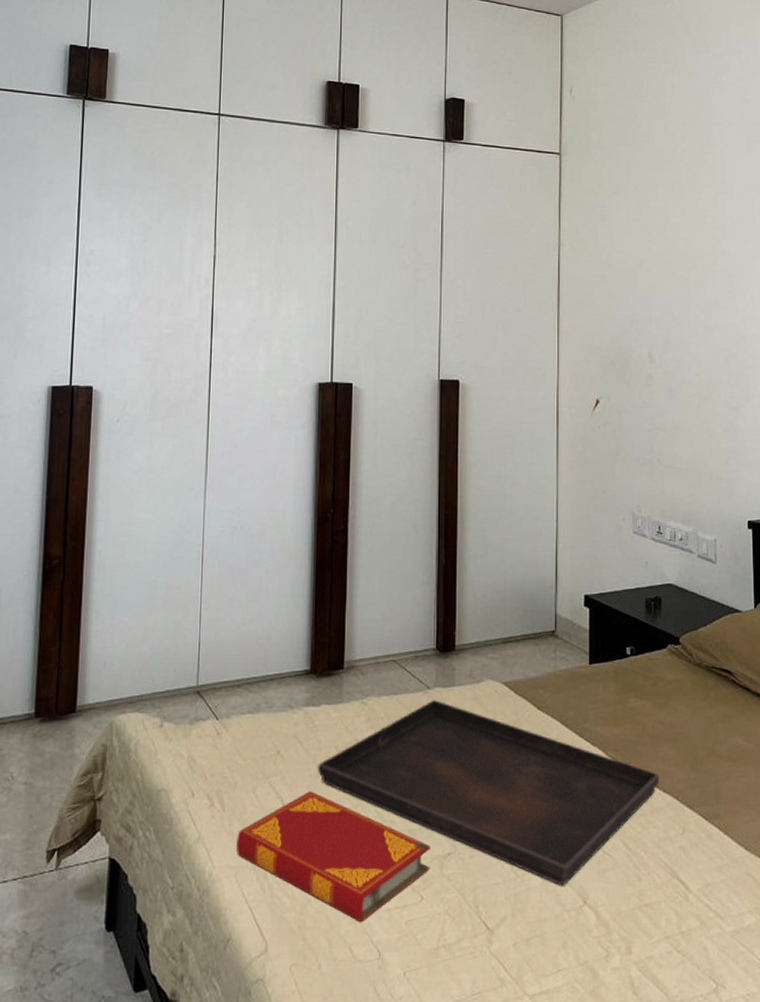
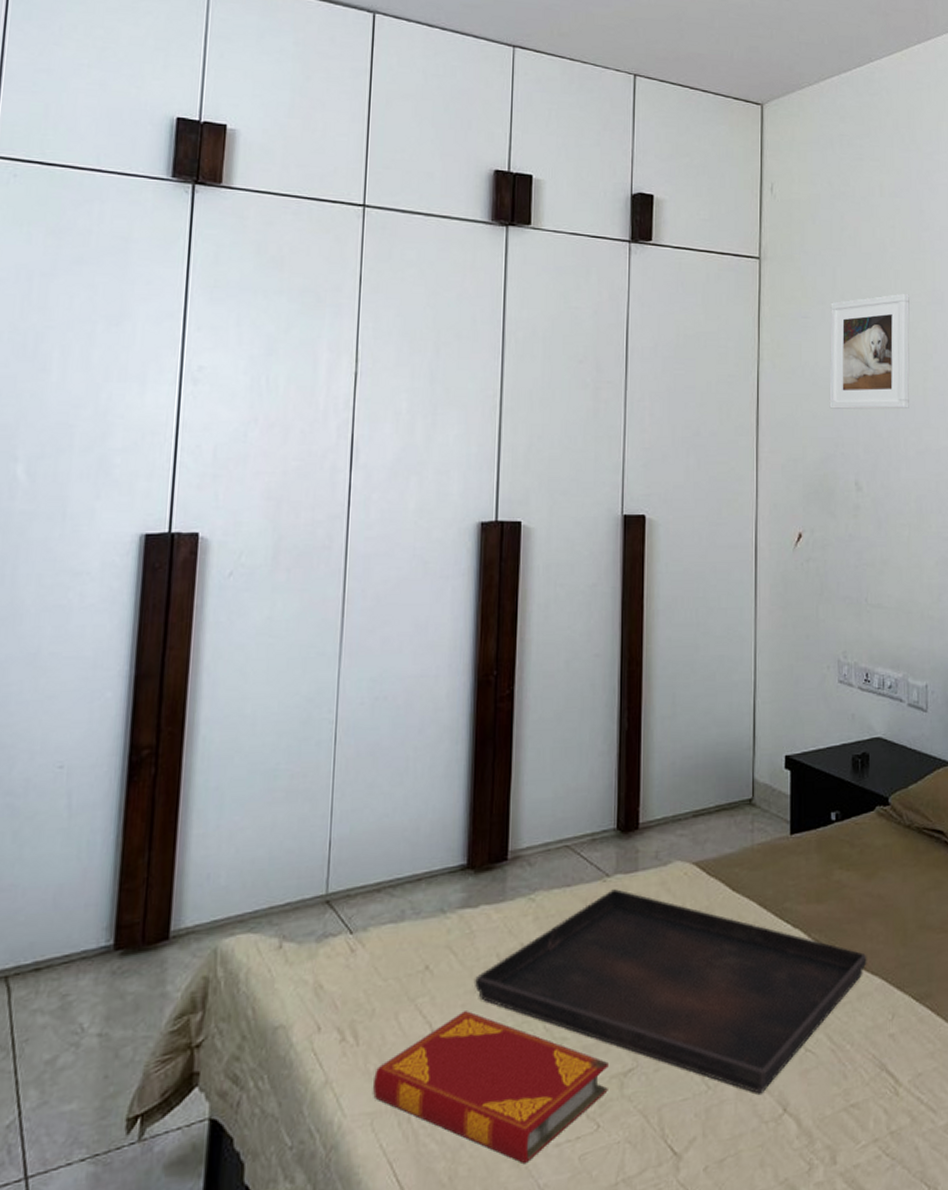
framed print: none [624,183,700,290] -> present [829,293,910,410]

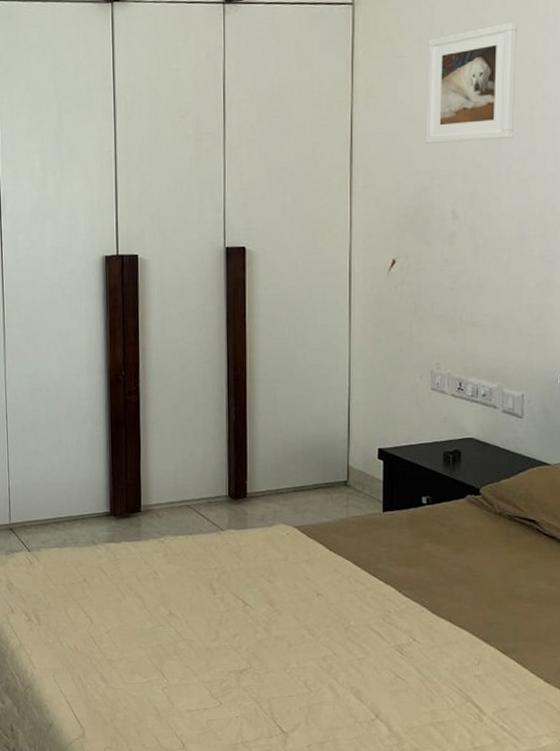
hardback book: present [373,1011,608,1165] -> none [53,612,228,720]
serving tray: present [474,889,867,1094] -> none [120,540,455,702]

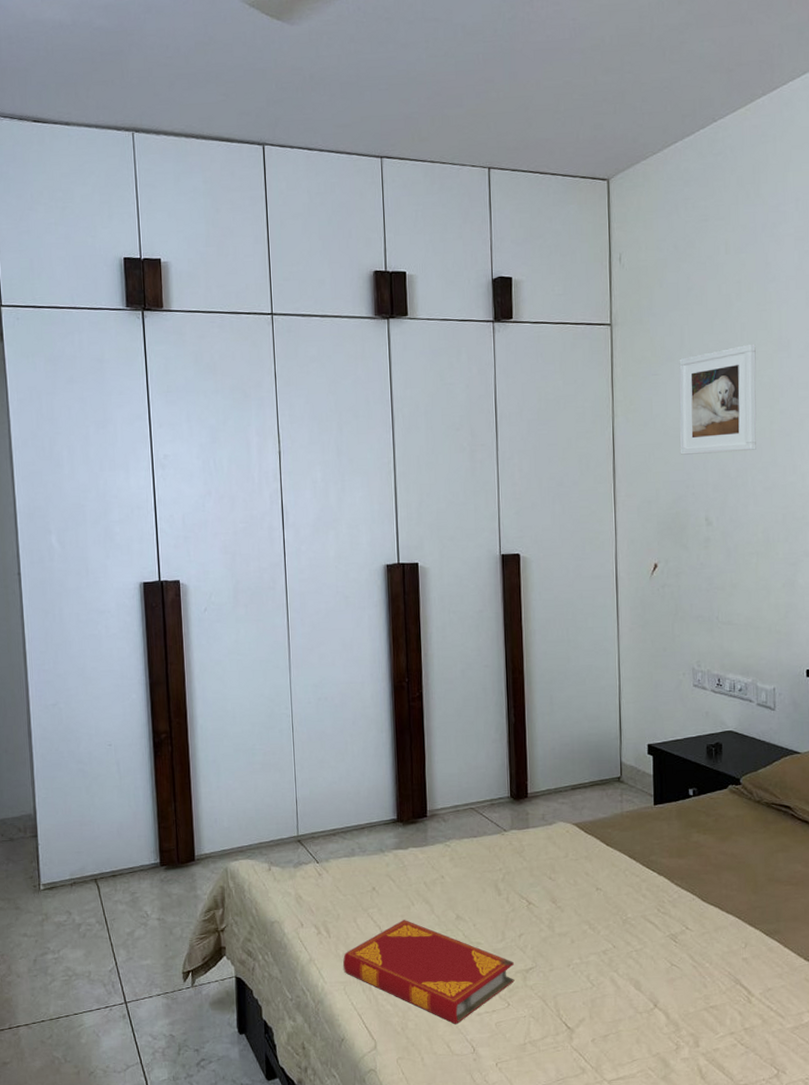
hardback book: none [53,612,228,720] -> present [343,920,515,1025]

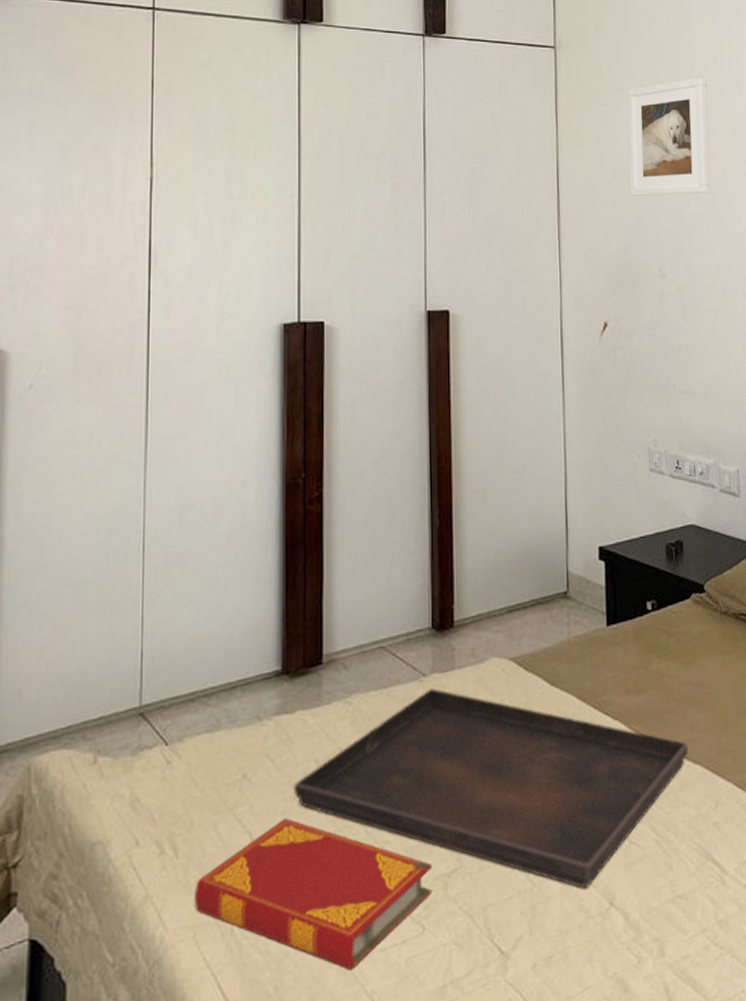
serving tray: none [409,841,723,993] -> present [292,688,689,889]

